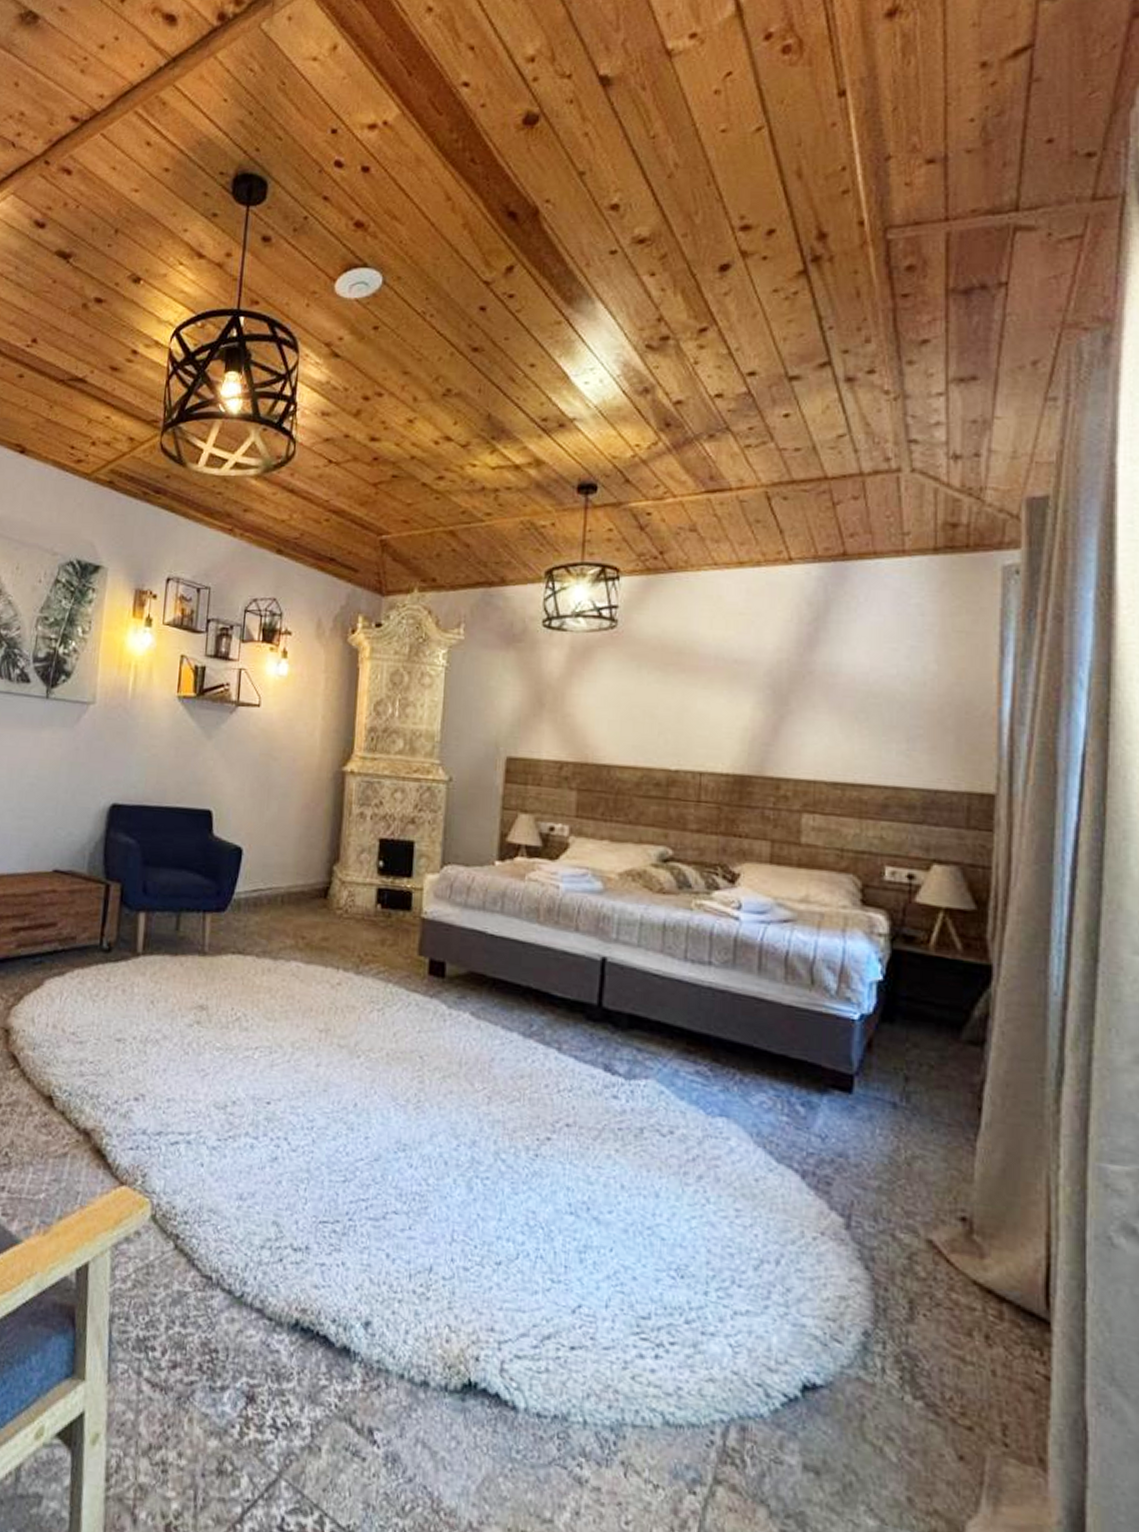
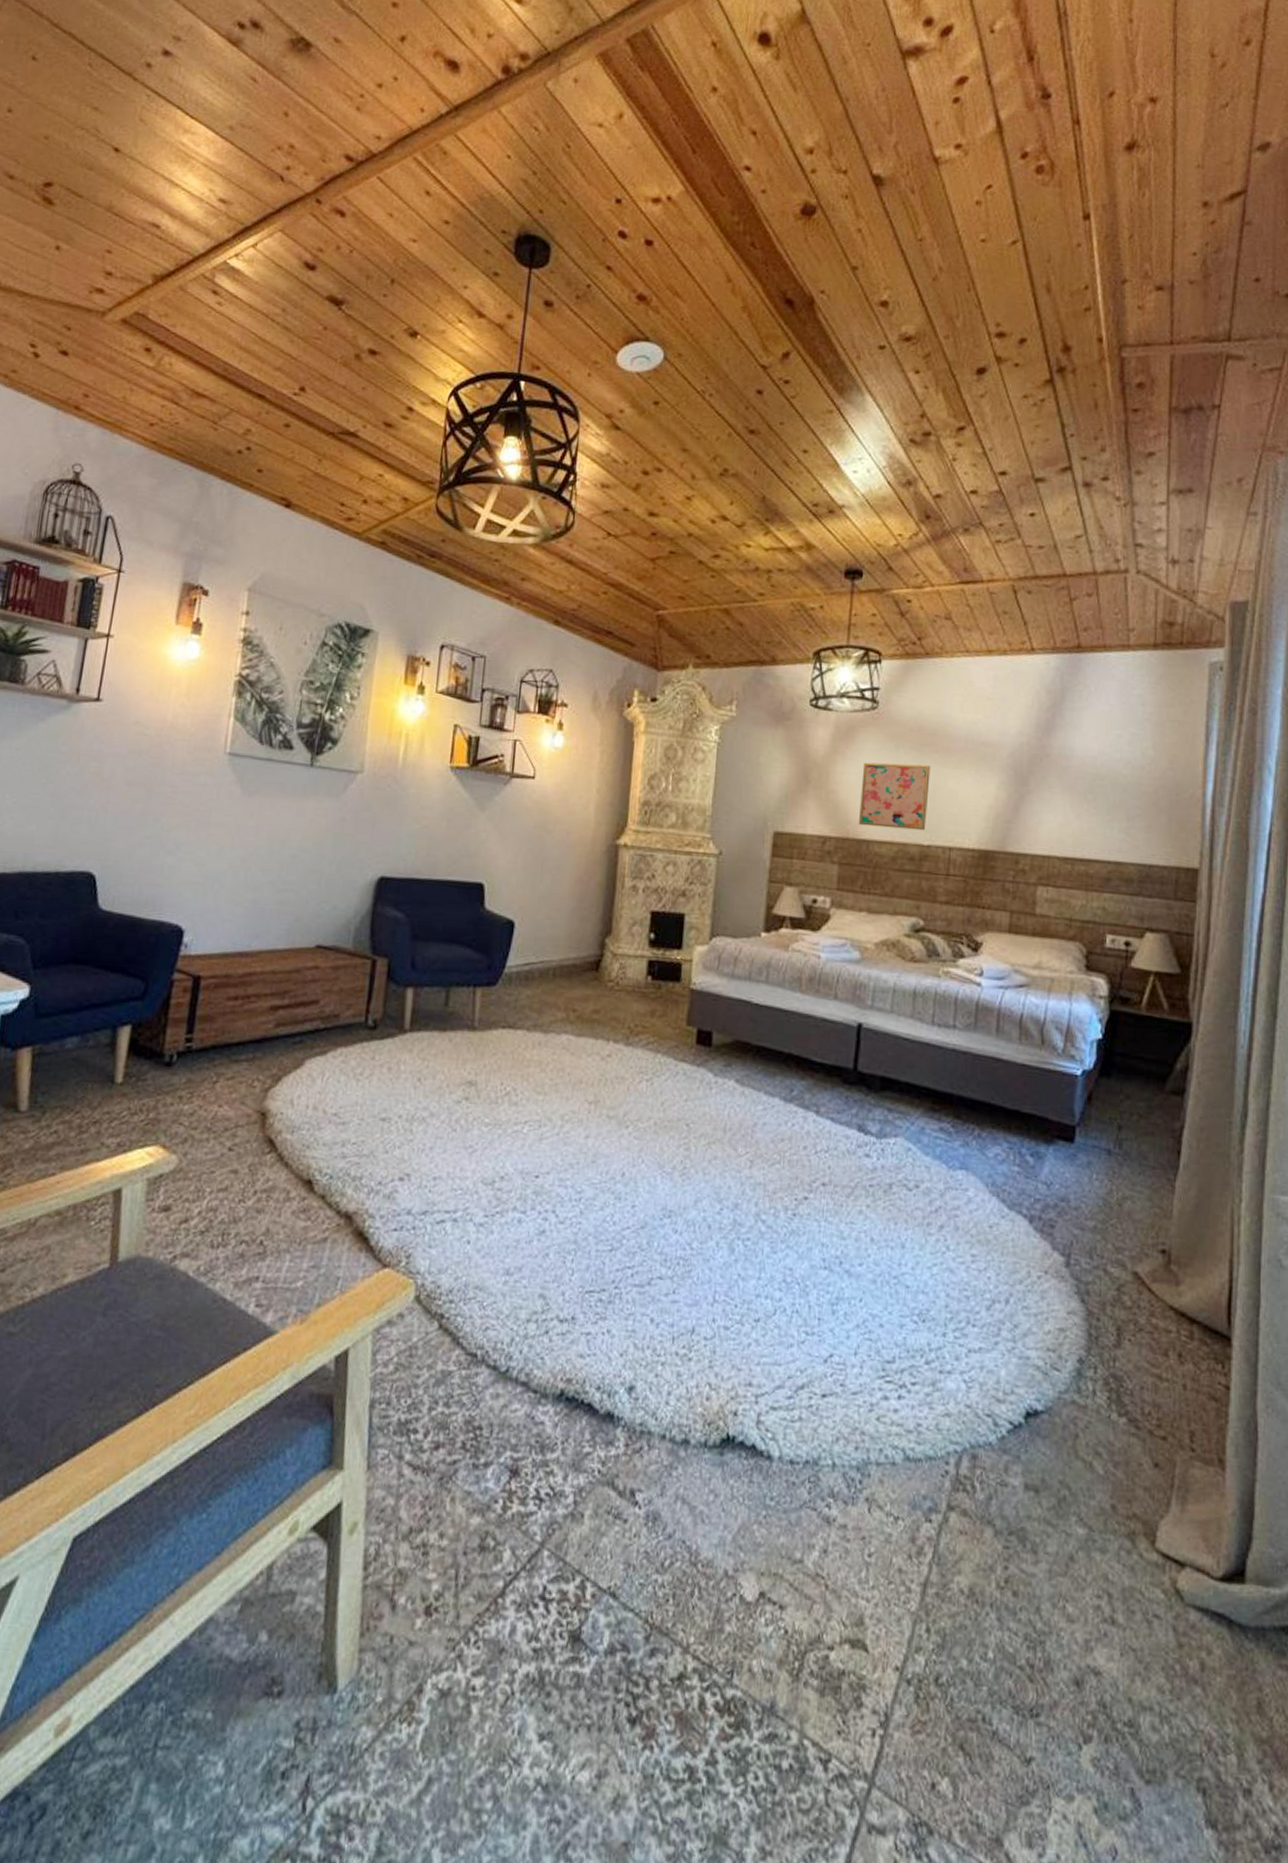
wall art: none [598,683,677,755] -> present [859,762,931,831]

